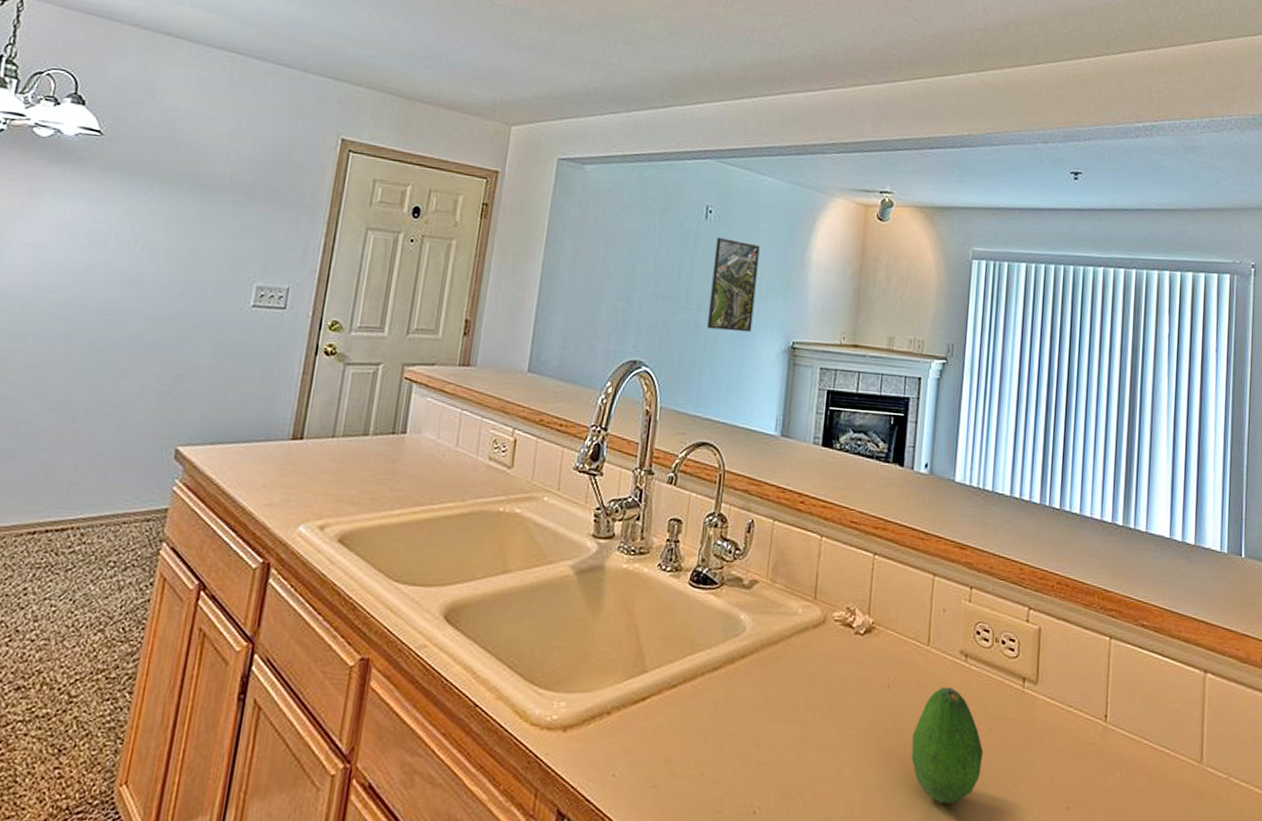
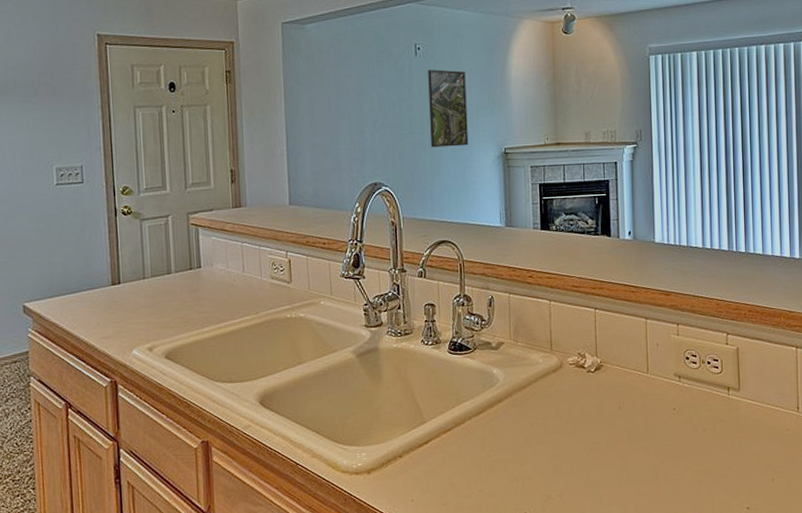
fruit: present [911,686,984,804] -> none [643,402,701,489]

